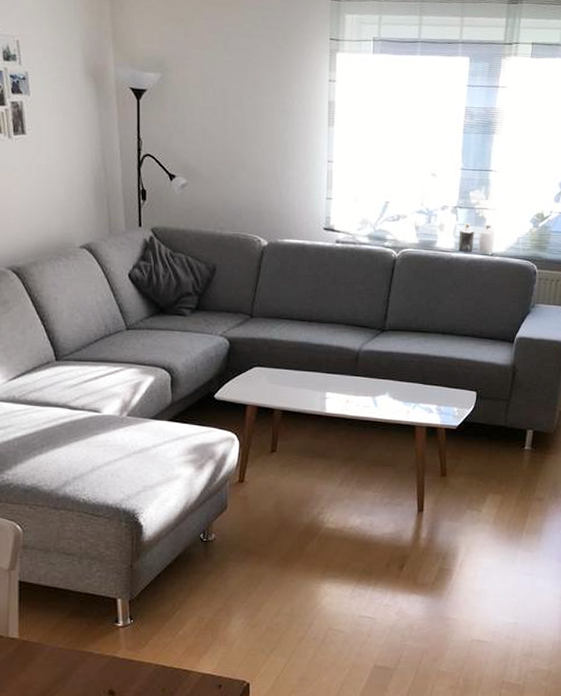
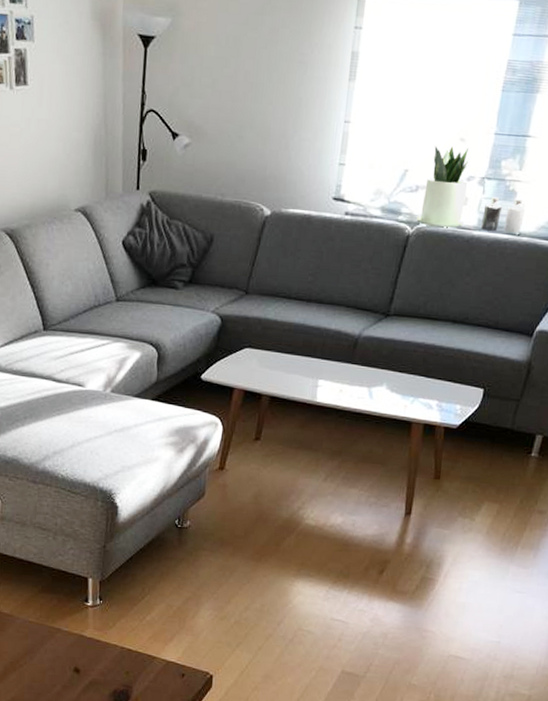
planter: none [400,180,444,252] -> present [416,146,471,229]

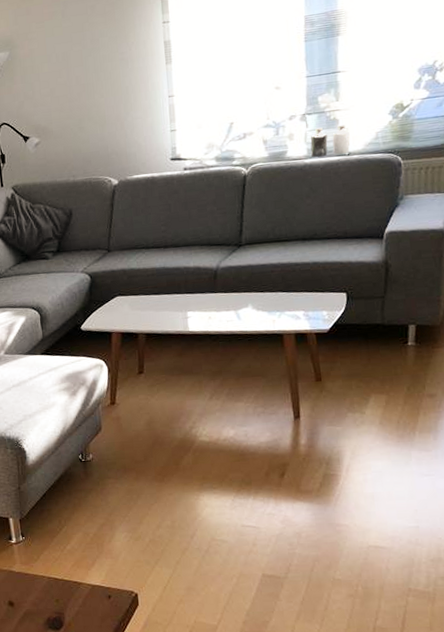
planter: present [416,146,471,229] -> none [249,94,295,164]

